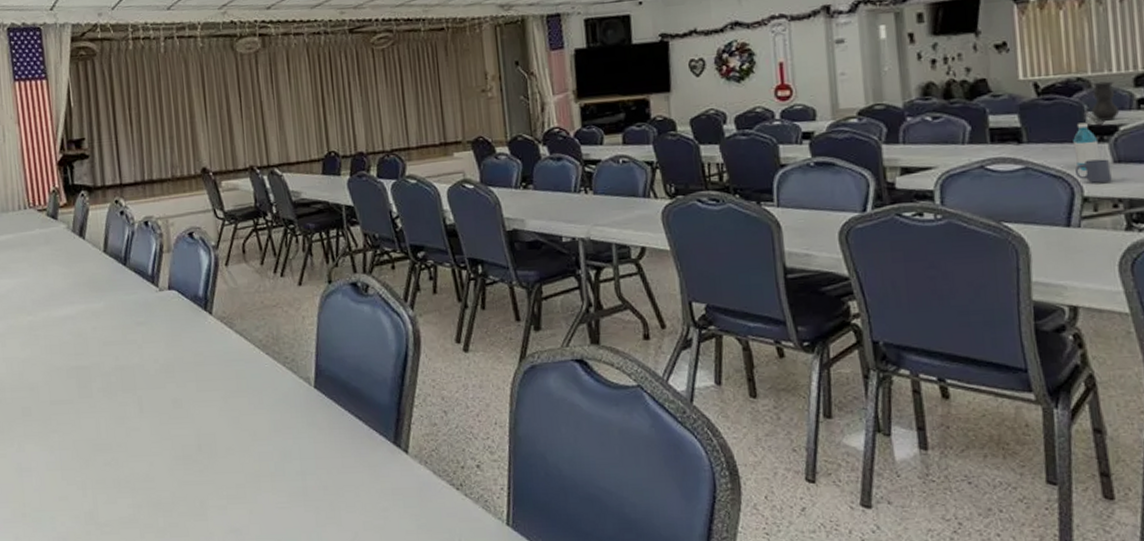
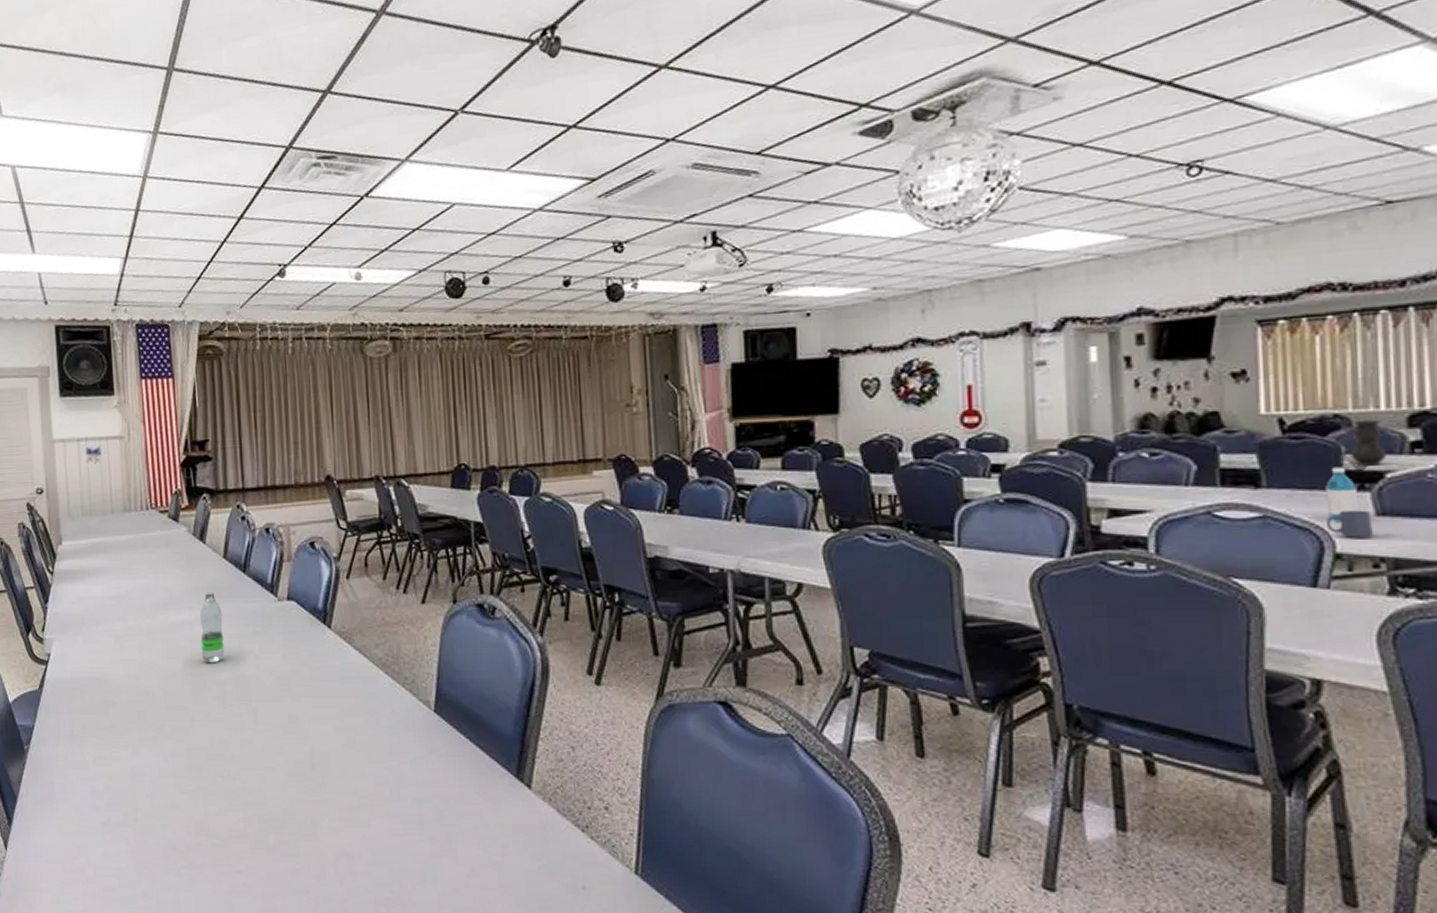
bottle: none [81,287,108,356] -> present [199,593,224,663]

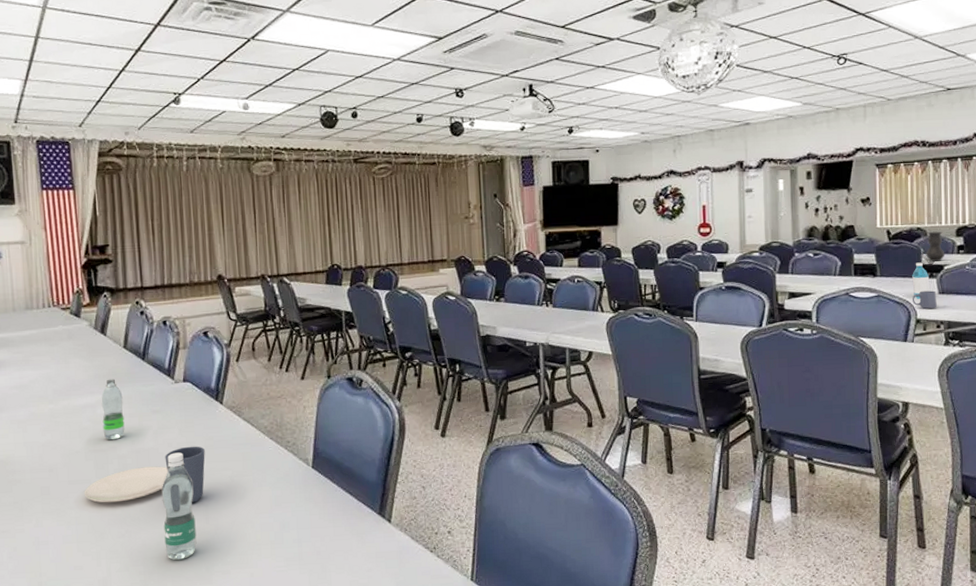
plate: none [181,696,270,735] -> present [84,466,168,503]
bottle: none [262,682,302,810] -> present [161,452,197,561]
cup: none [267,676,311,743] -> present [165,446,205,502]

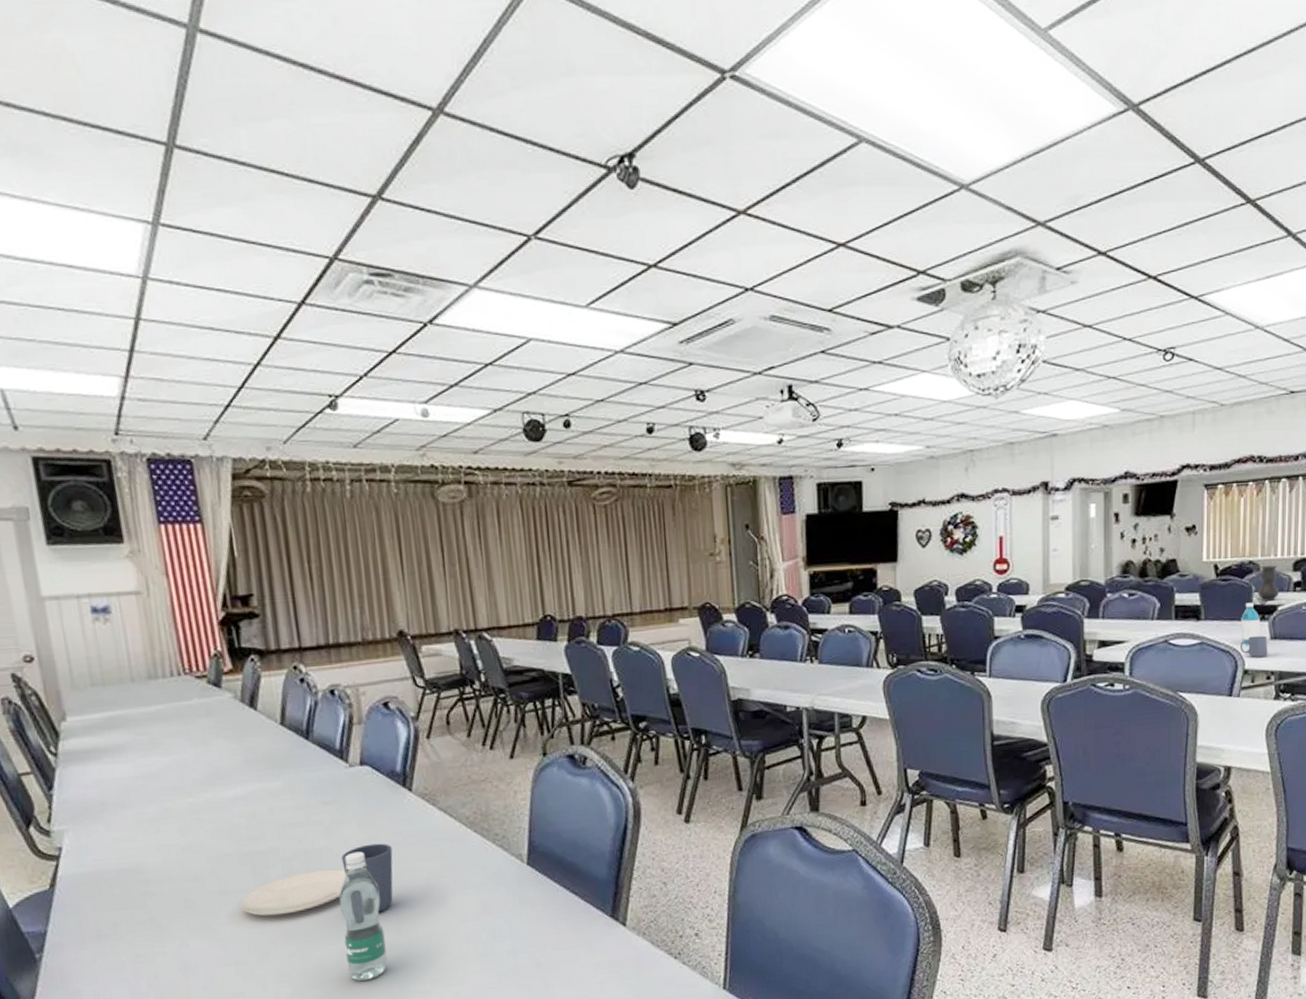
bottle: present [101,379,125,441] -> none [255,763,289,840]

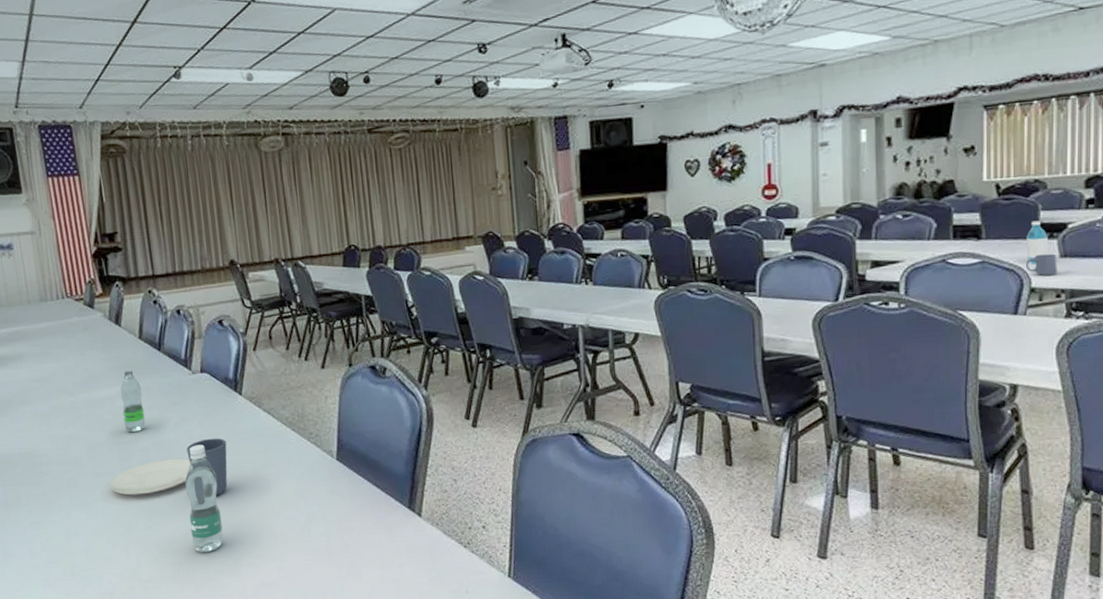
bottle: none [255,763,289,840] -> present [120,370,146,433]
vase: present [1257,565,1280,601] -> none [1045,182,1070,220]

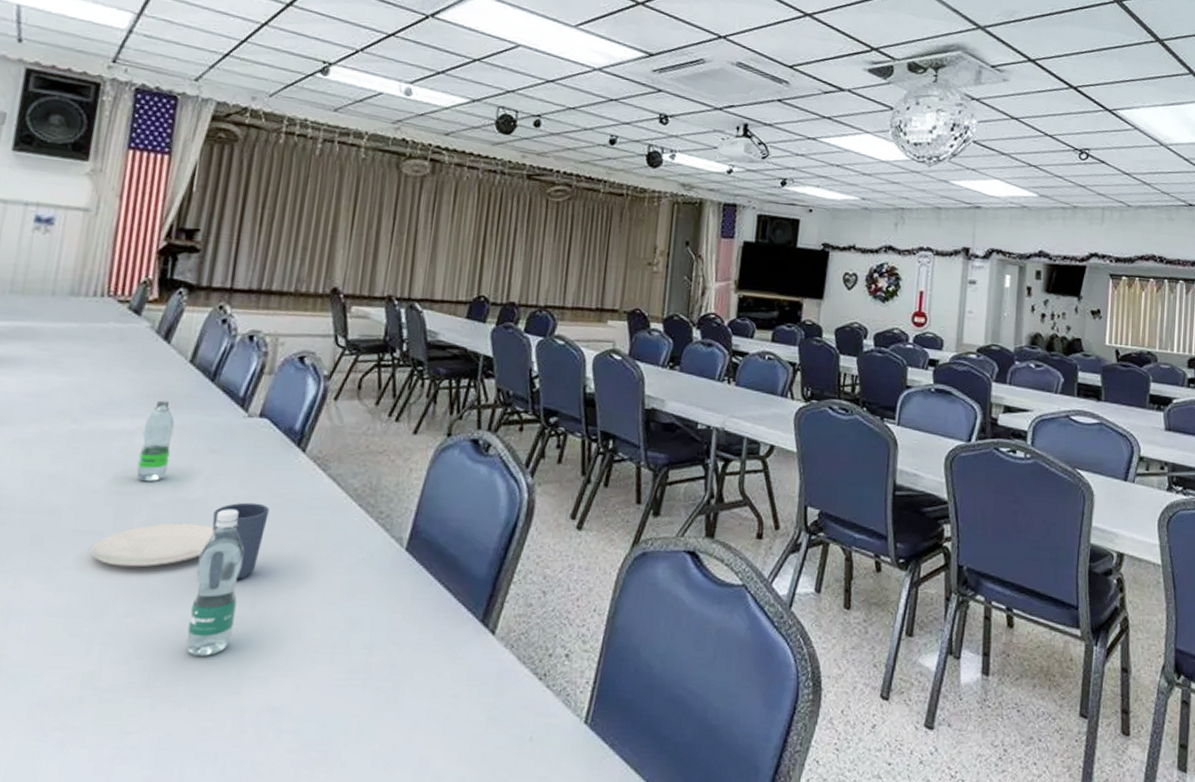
water bottle: present [1026,220,1049,264] -> none [1138,391,1157,433]
cup: present [1026,253,1057,276] -> none [1137,424,1163,446]

